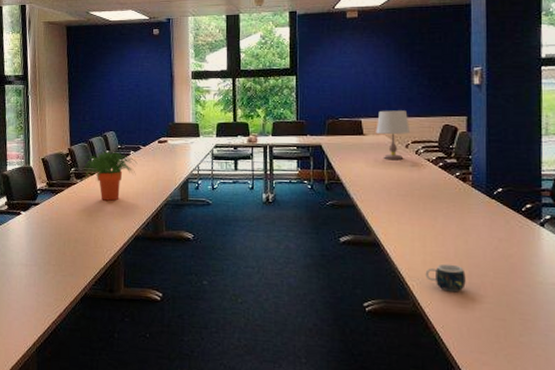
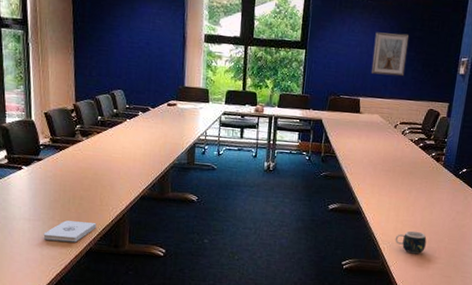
notepad: none [39,265,92,288] -> present [43,220,97,243]
potted plant: present [83,150,138,201] -> none [89,109,146,161]
picture frame: none [370,49,409,93] -> present [371,32,409,76]
table lamp: present [376,110,411,159] -> none [371,91,401,138]

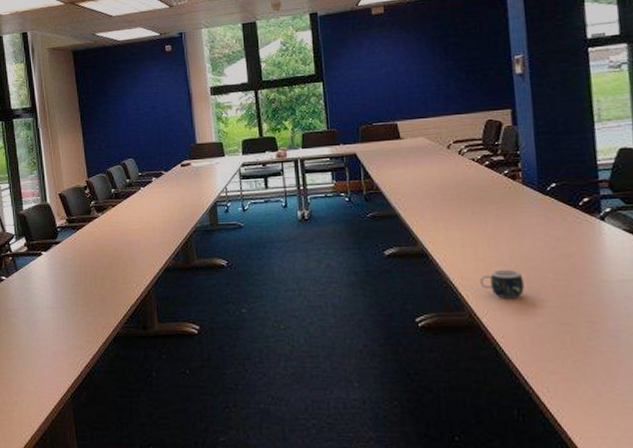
notepad: present [43,220,97,243] -> none [68,304,122,328]
picture frame: present [371,32,409,76] -> none [400,43,446,93]

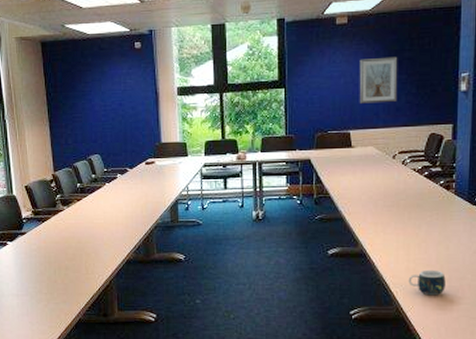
picture frame: none [400,43,446,93] -> present [359,56,398,104]

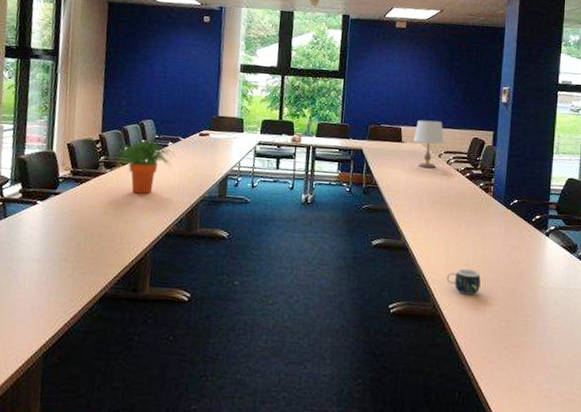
potted plant: none [69,175,125,226] -> present [114,139,176,194]
picture frame: present [359,56,398,104] -> none [411,62,448,105]
table lamp: none [364,120,398,170] -> present [413,119,445,168]

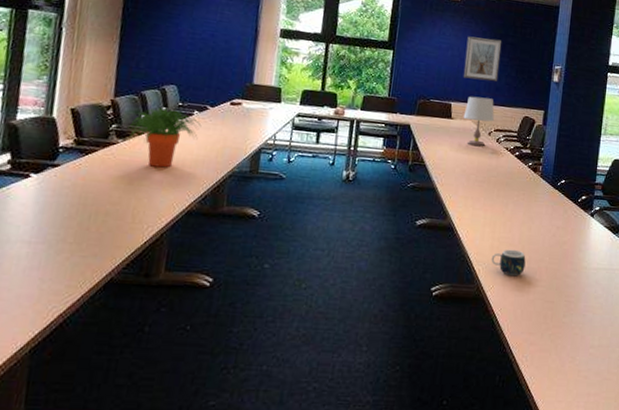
picture frame: none [411,62,448,105] -> present [463,36,501,81]

